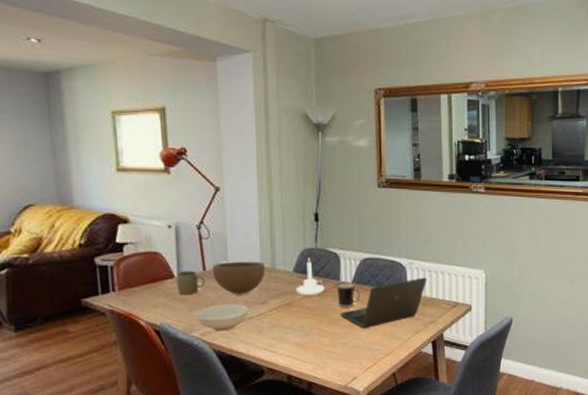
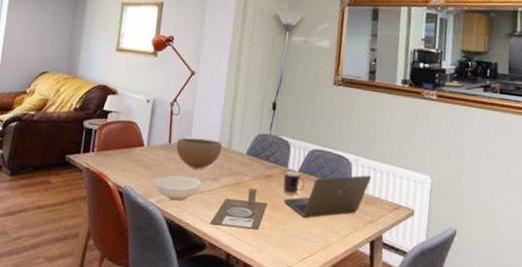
mug: present [176,270,206,295] -> none [144,141,169,163]
place setting: none [265,306,323,350] -> present [210,188,267,230]
candle holder: present [296,257,325,295] -> none [246,142,273,178]

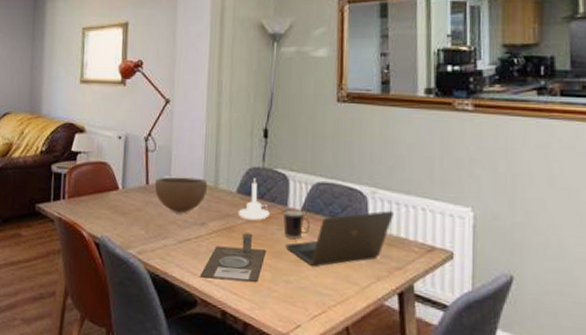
bowl: present [155,175,202,201] -> none [135,221,187,251]
candle holder: none [246,142,273,178] -> present [238,177,270,221]

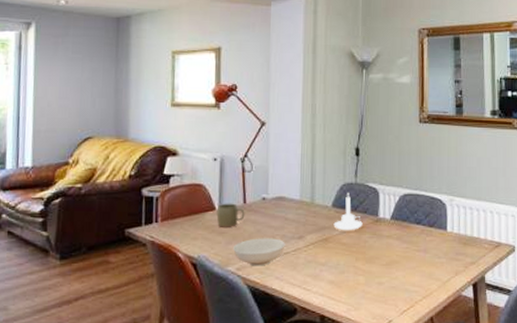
mug: none [119,183,147,209] -> present [216,203,245,227]
bowl: none [135,221,187,251] -> present [233,238,285,266]
bowl: present [154,176,208,213] -> none [252,195,305,228]
place setting: present [201,233,265,282] -> none [300,243,359,287]
mug: present [282,209,311,240] -> none [374,219,399,246]
laptop: present [285,211,395,266] -> none [377,215,469,267]

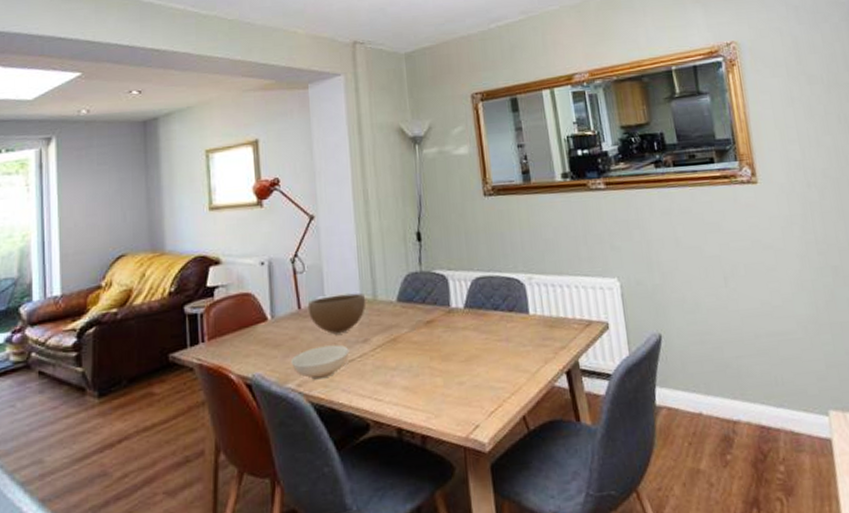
mug: present [216,203,245,227] -> none [269,310,301,339]
bowl: none [252,195,305,228] -> present [307,293,366,334]
candle holder: present [333,192,363,231] -> none [401,283,434,328]

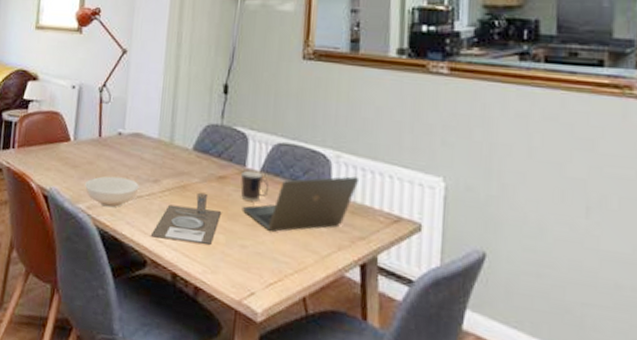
bowl: present [307,293,366,334] -> none [107,130,163,168]
place setting: none [370,341,434,398] -> present [151,192,220,245]
mug: none [446,308,475,339] -> present [240,170,270,202]
laptop: none [453,293,552,362] -> present [242,176,360,232]

